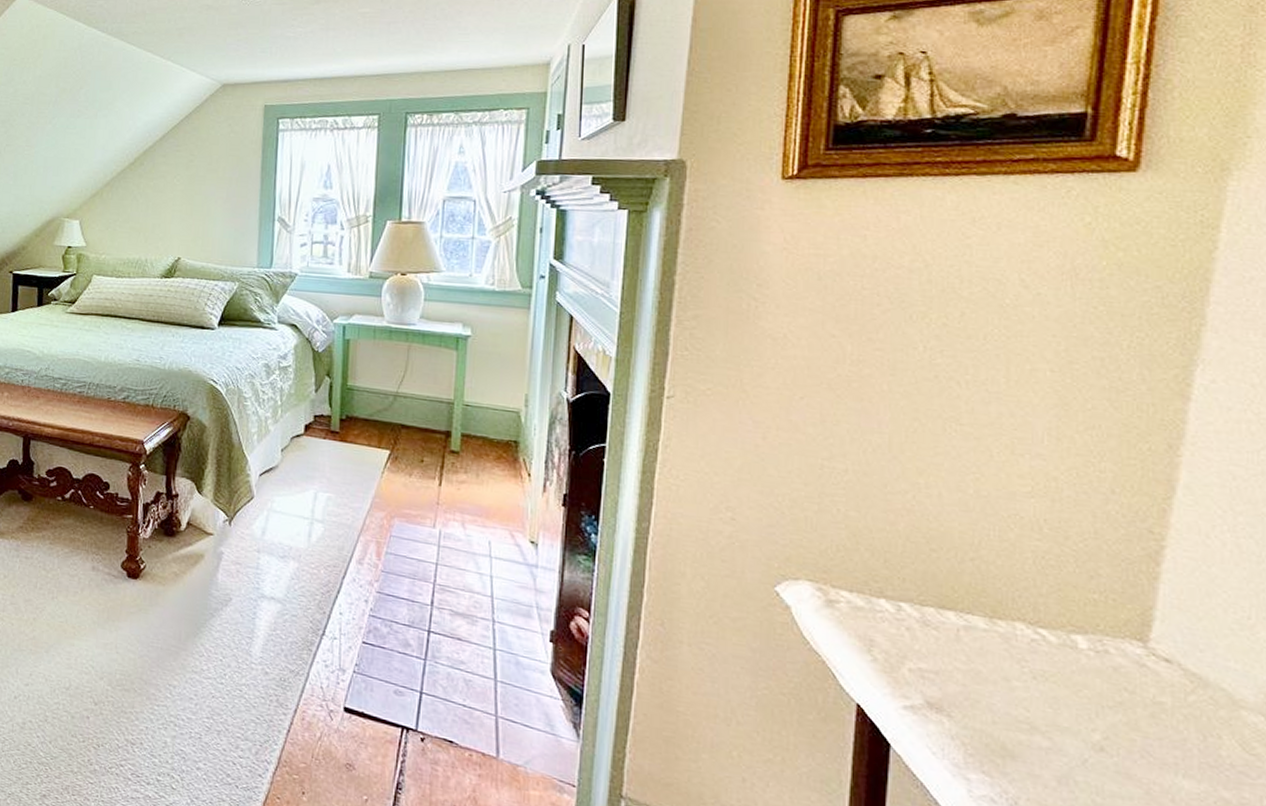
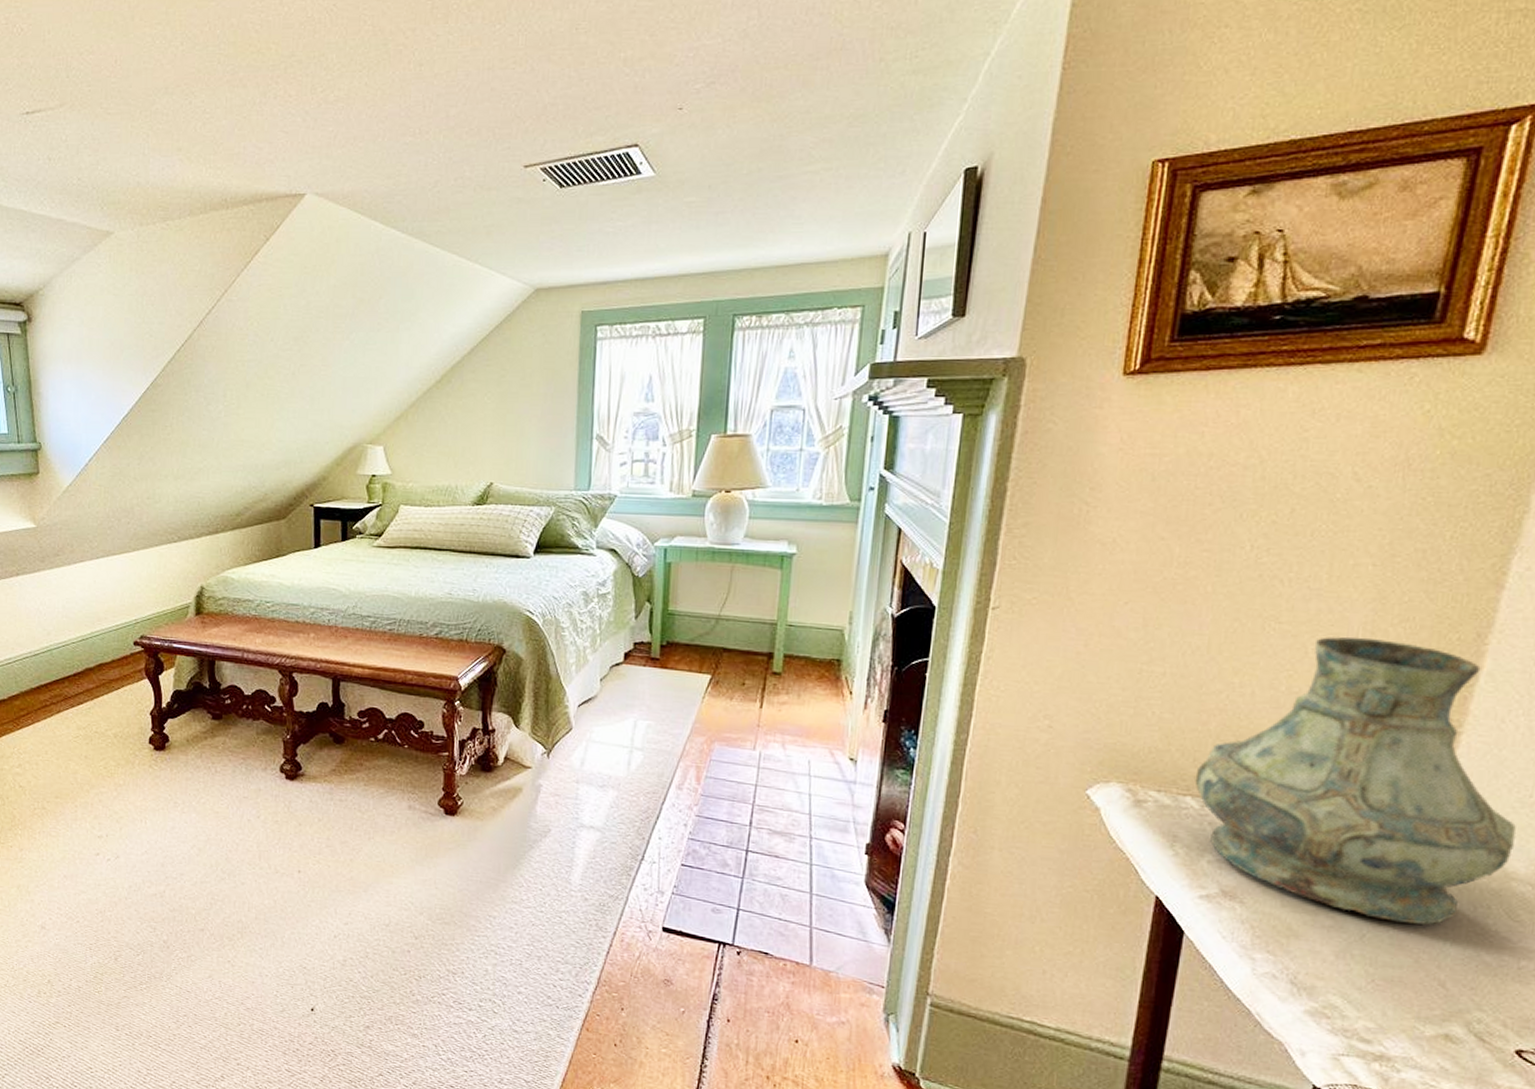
vase: none [888,441,1239,754] -> present [1195,637,1517,926]

